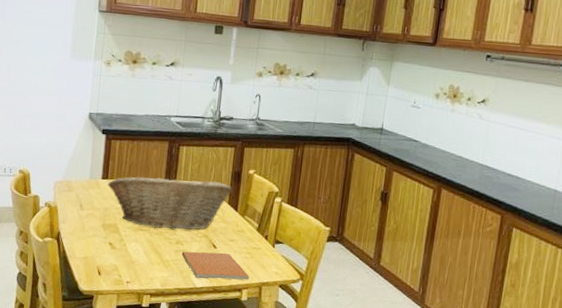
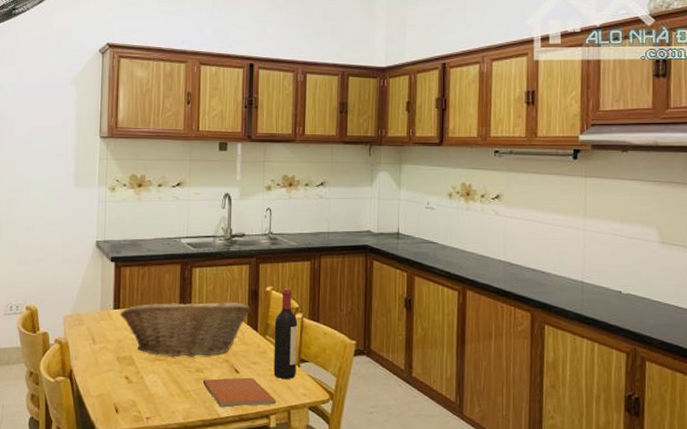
wine bottle: none [249,173,277,258] -> present [273,288,298,379]

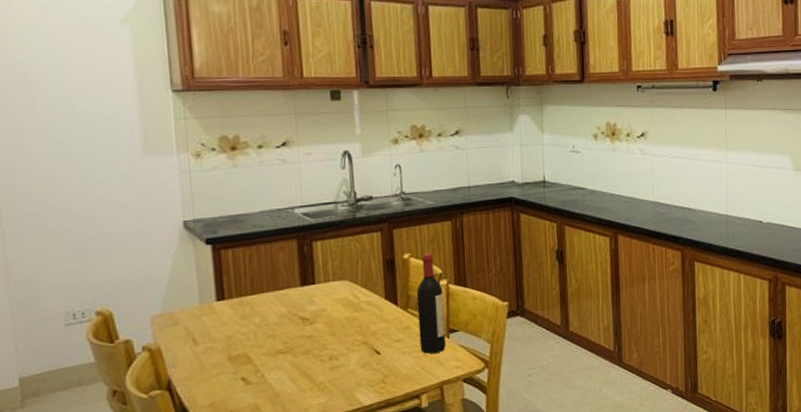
fruit basket: present [120,299,251,357] -> none [225,275,388,348]
book: present [202,377,277,408] -> none [338,357,427,395]

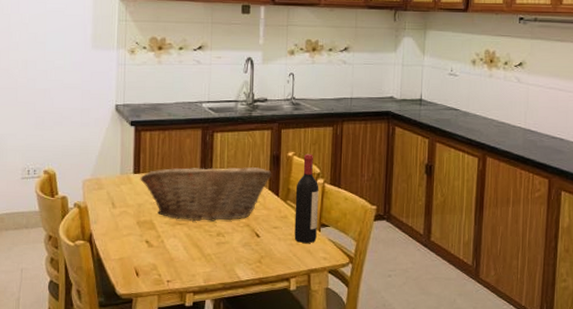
fruit basket: none [225,275,388,348] -> present [140,163,272,222]

